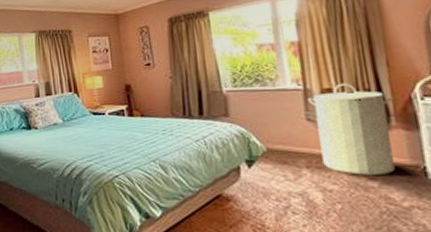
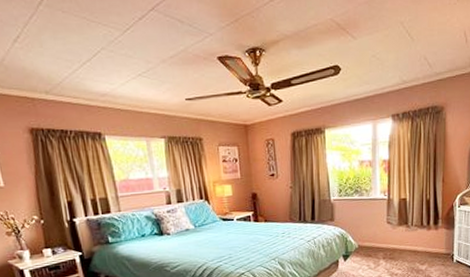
laundry hamper: present [308,83,395,175] -> none [390,194,443,262]

